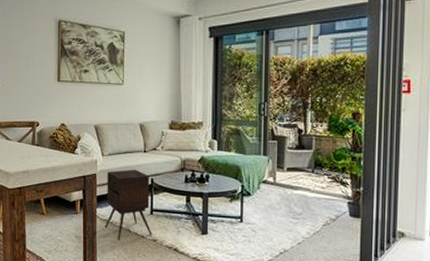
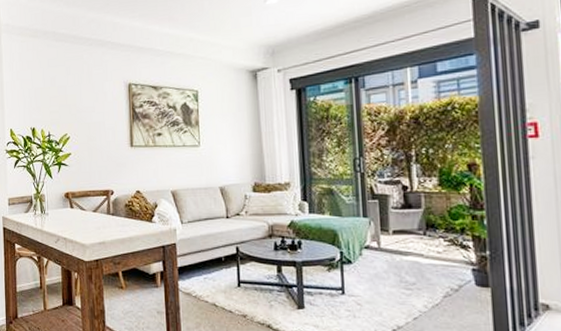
side table: present [104,169,152,241] -> none [187,237,241,317]

